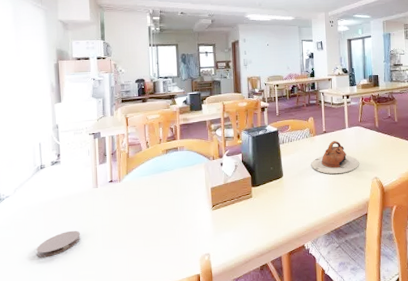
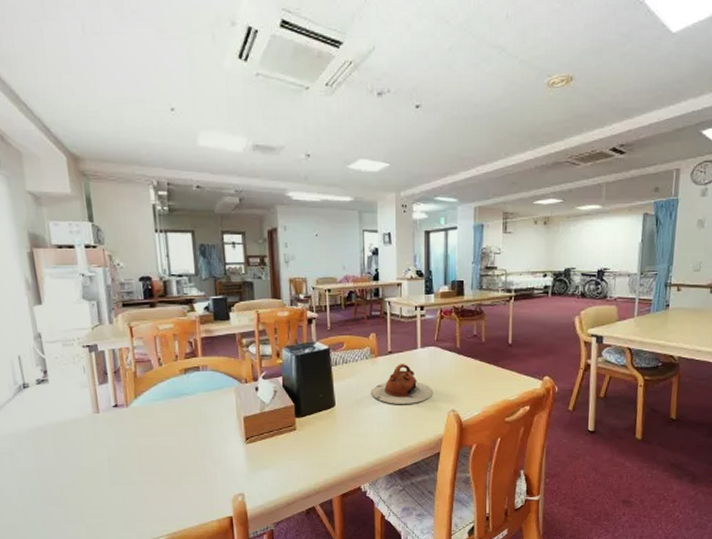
coaster: present [36,230,80,258] -> none [28,463,83,493]

